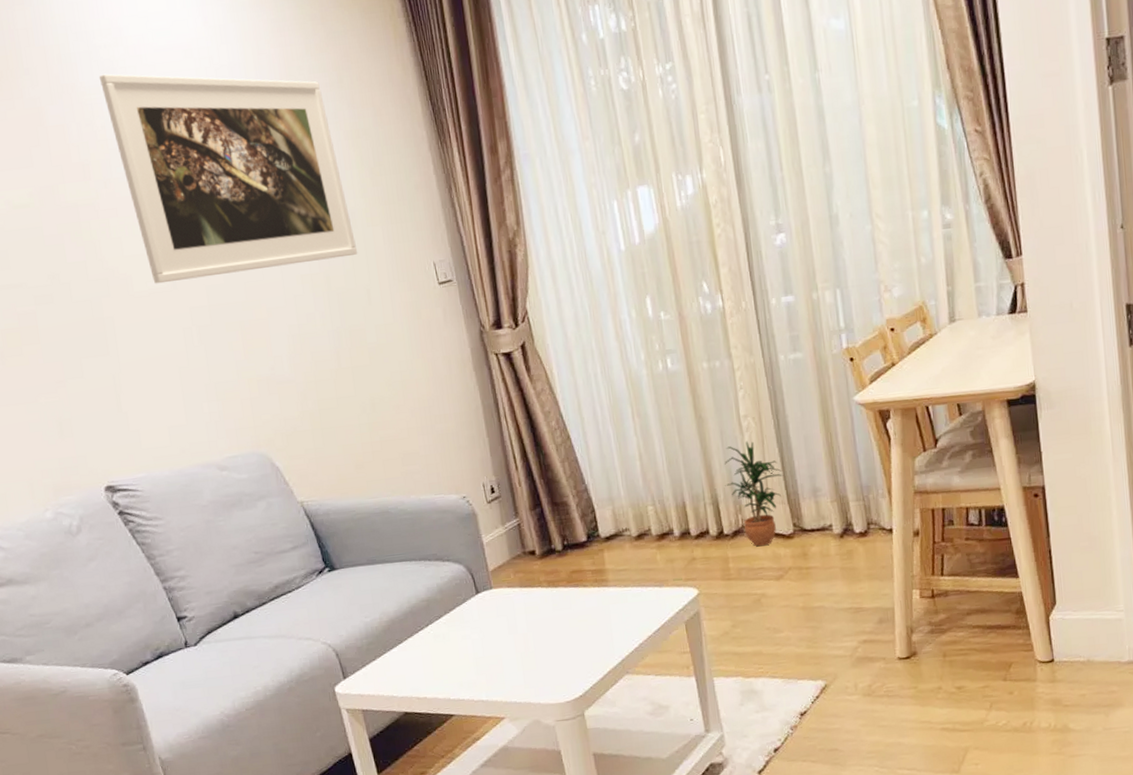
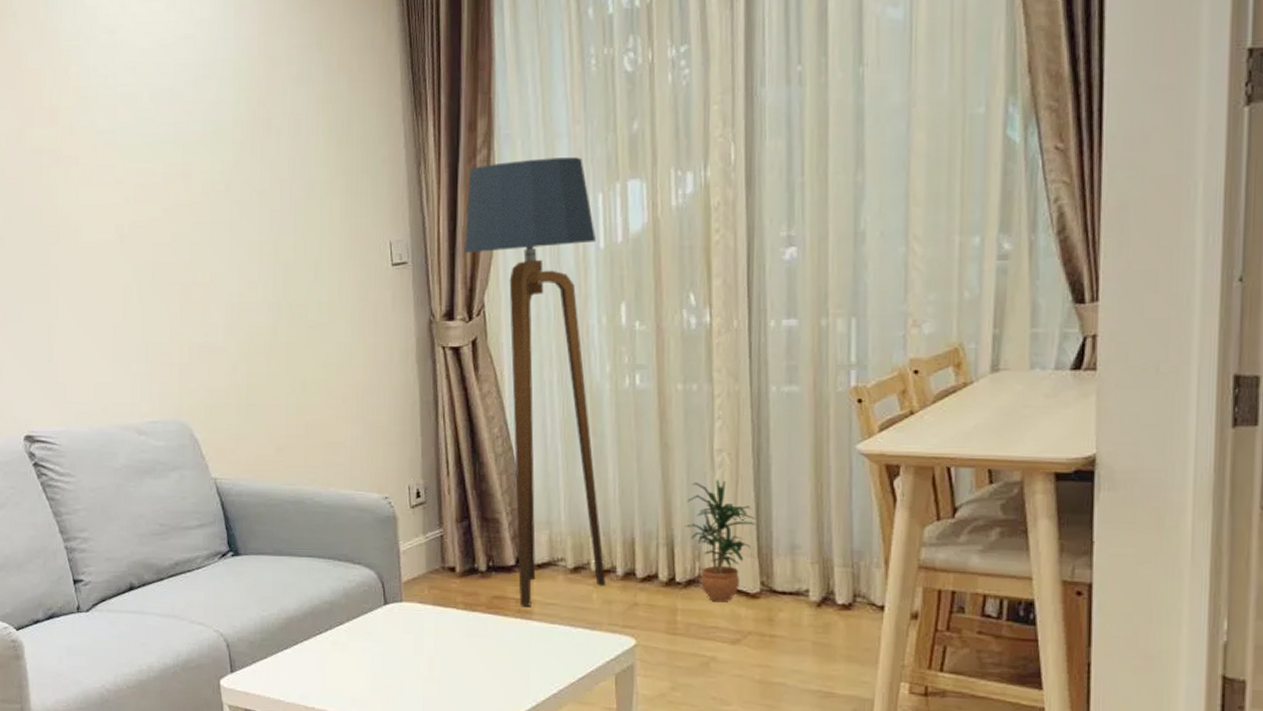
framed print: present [98,73,358,284] -> none [81,21,312,236]
floor lamp: none [497,170,666,576] -> present [464,157,605,606]

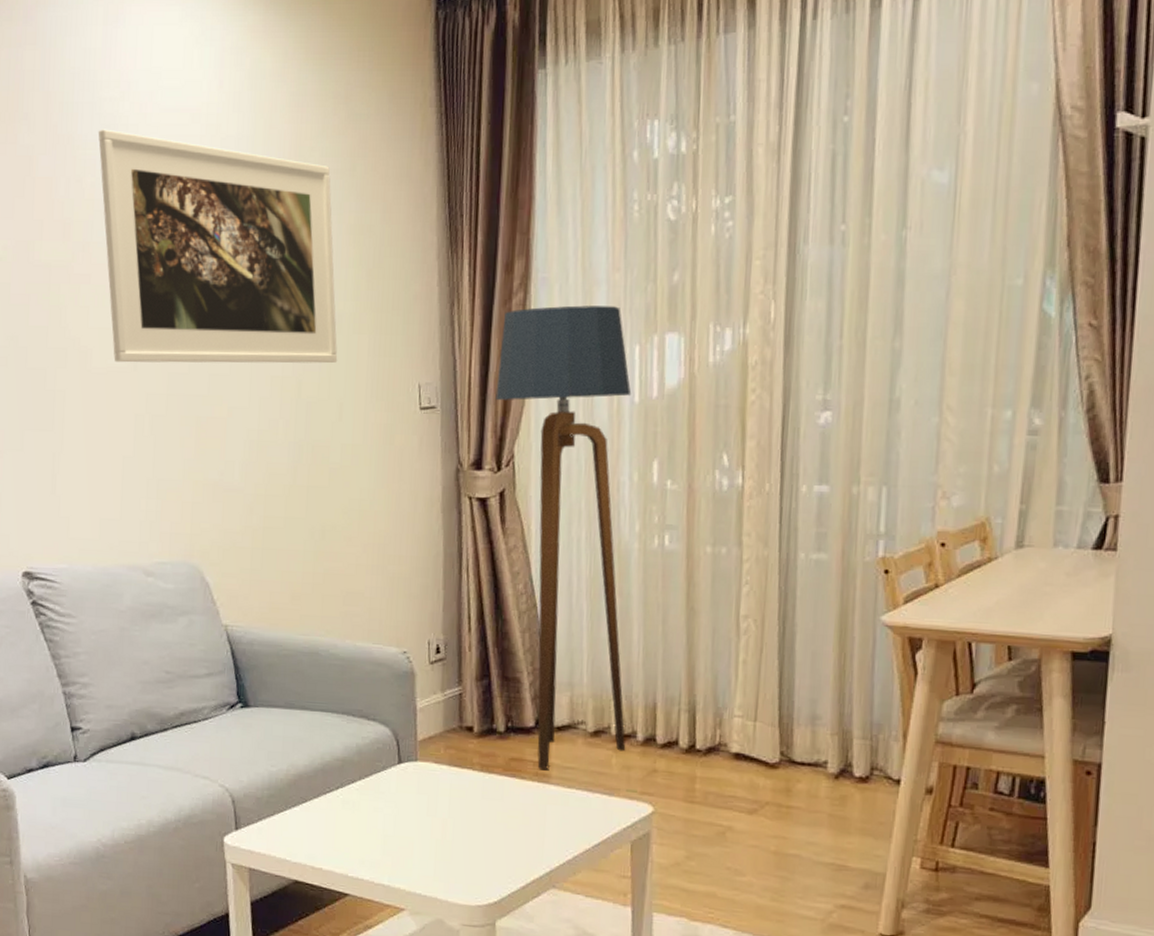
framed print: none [81,21,312,236] -> present [98,129,338,364]
potted plant: present [684,479,757,602] -> none [707,645,779,772]

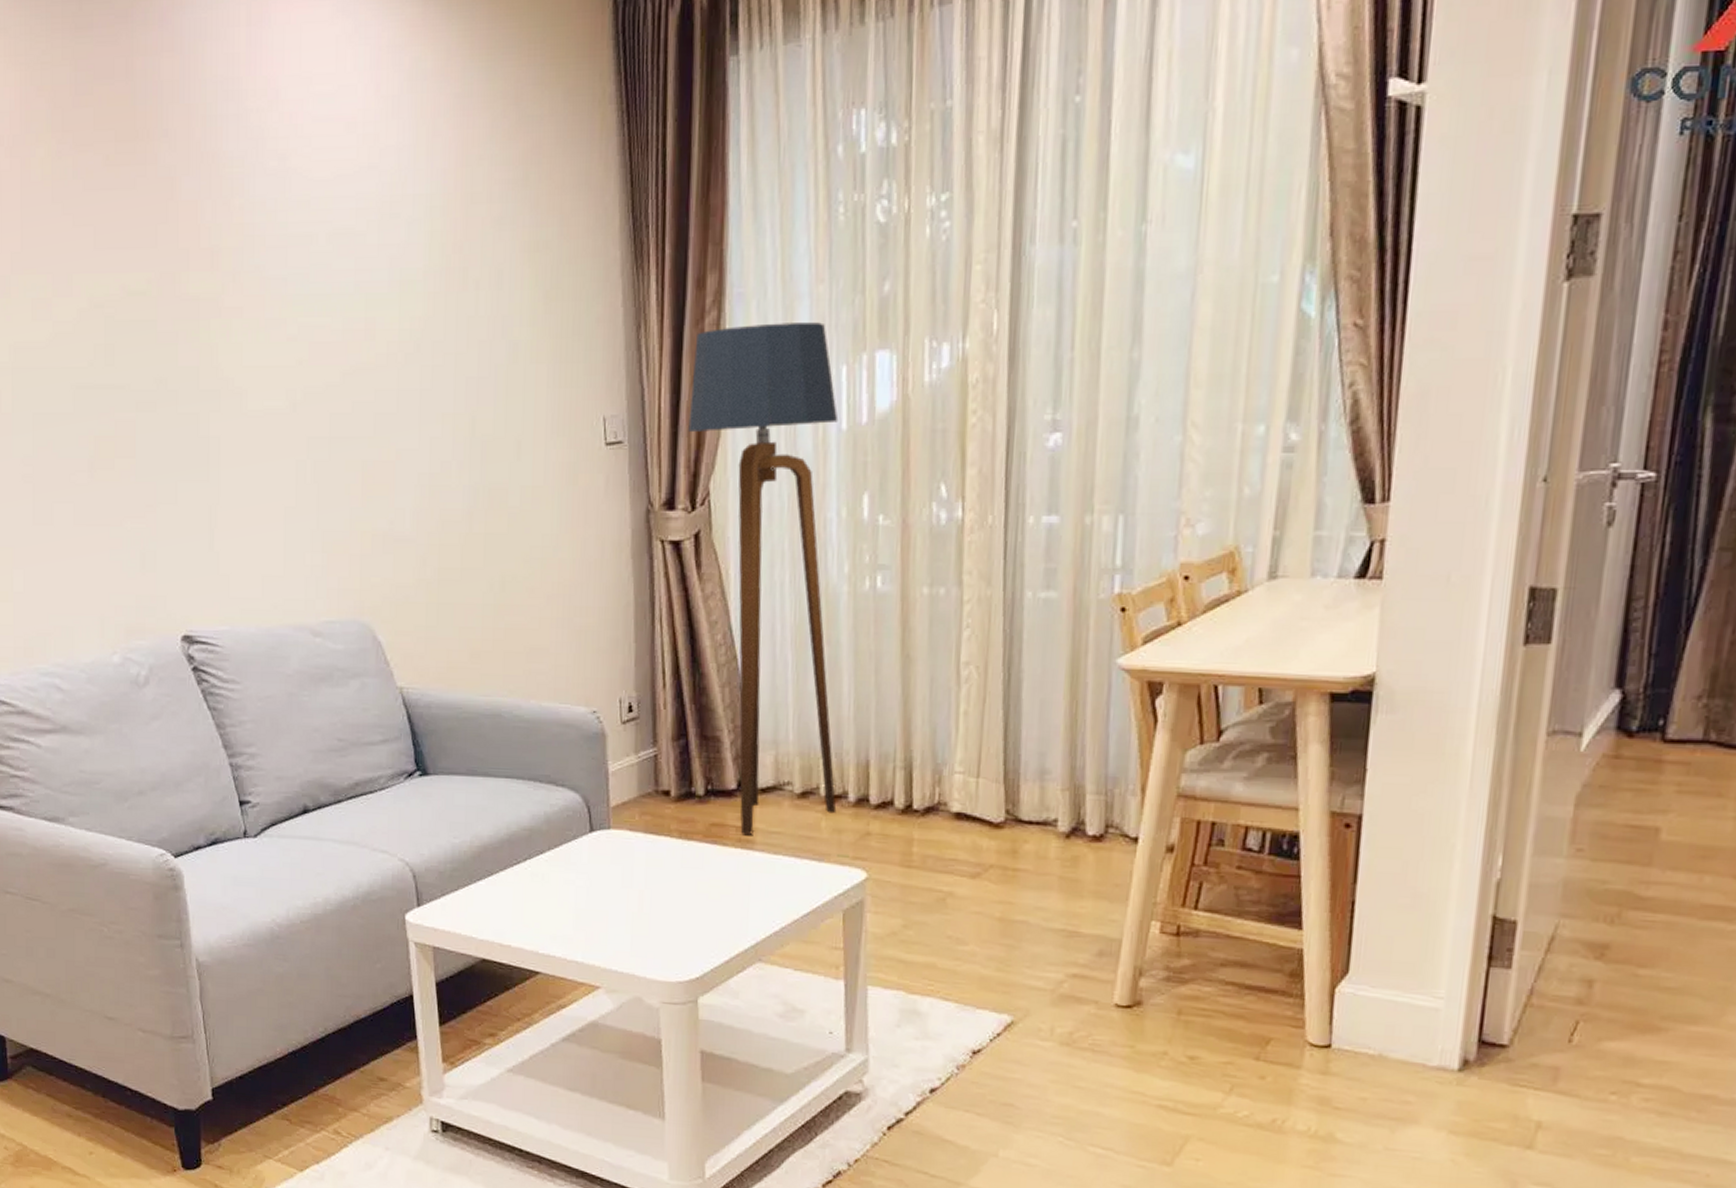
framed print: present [98,129,338,364] -> none [245,143,514,404]

